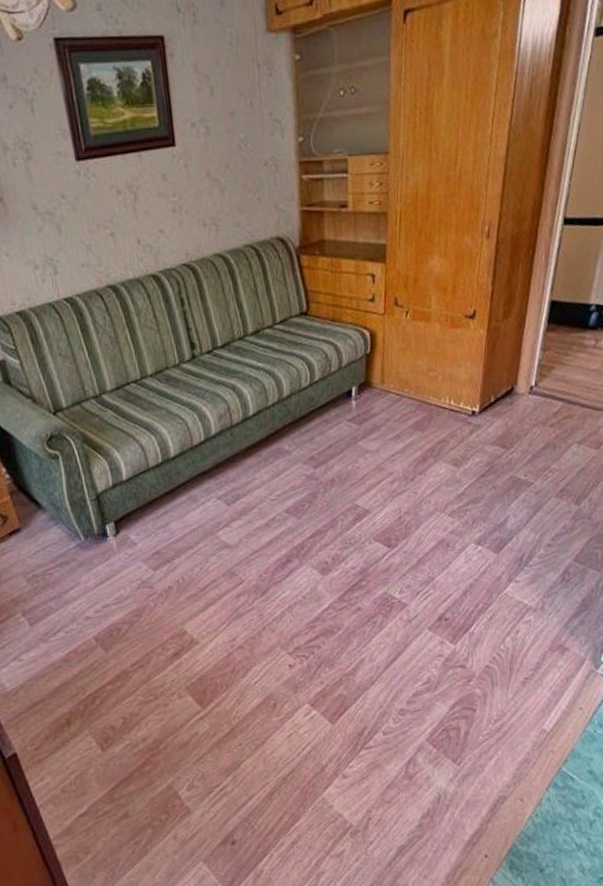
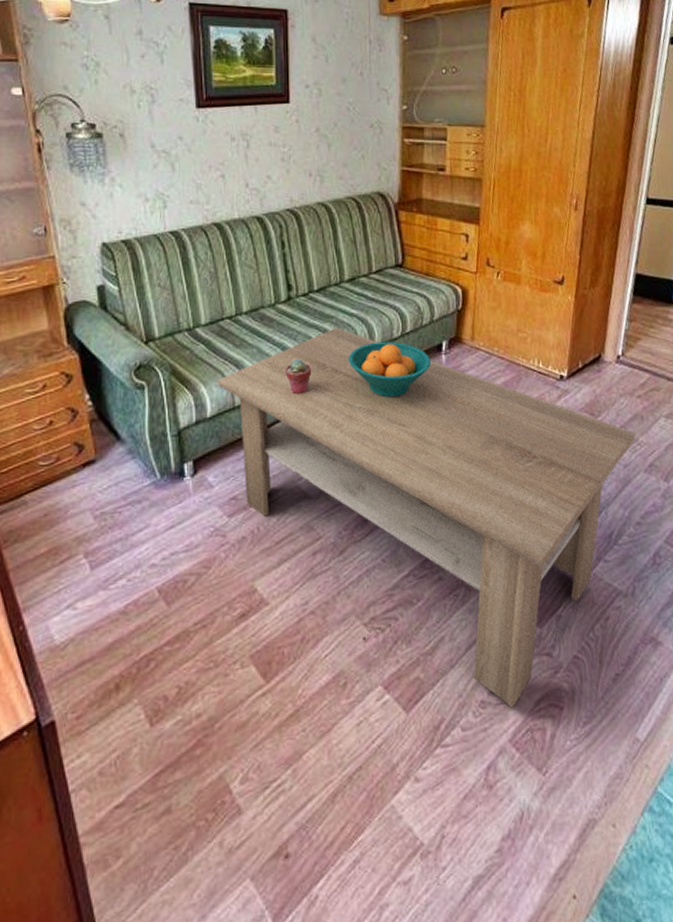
coffee table: none [129,382,548,713] -> present [217,327,636,708]
potted succulent: none [195,416,223,452] -> present [285,358,312,395]
fruit bowl: none [258,391,342,447] -> present [349,341,432,398]

